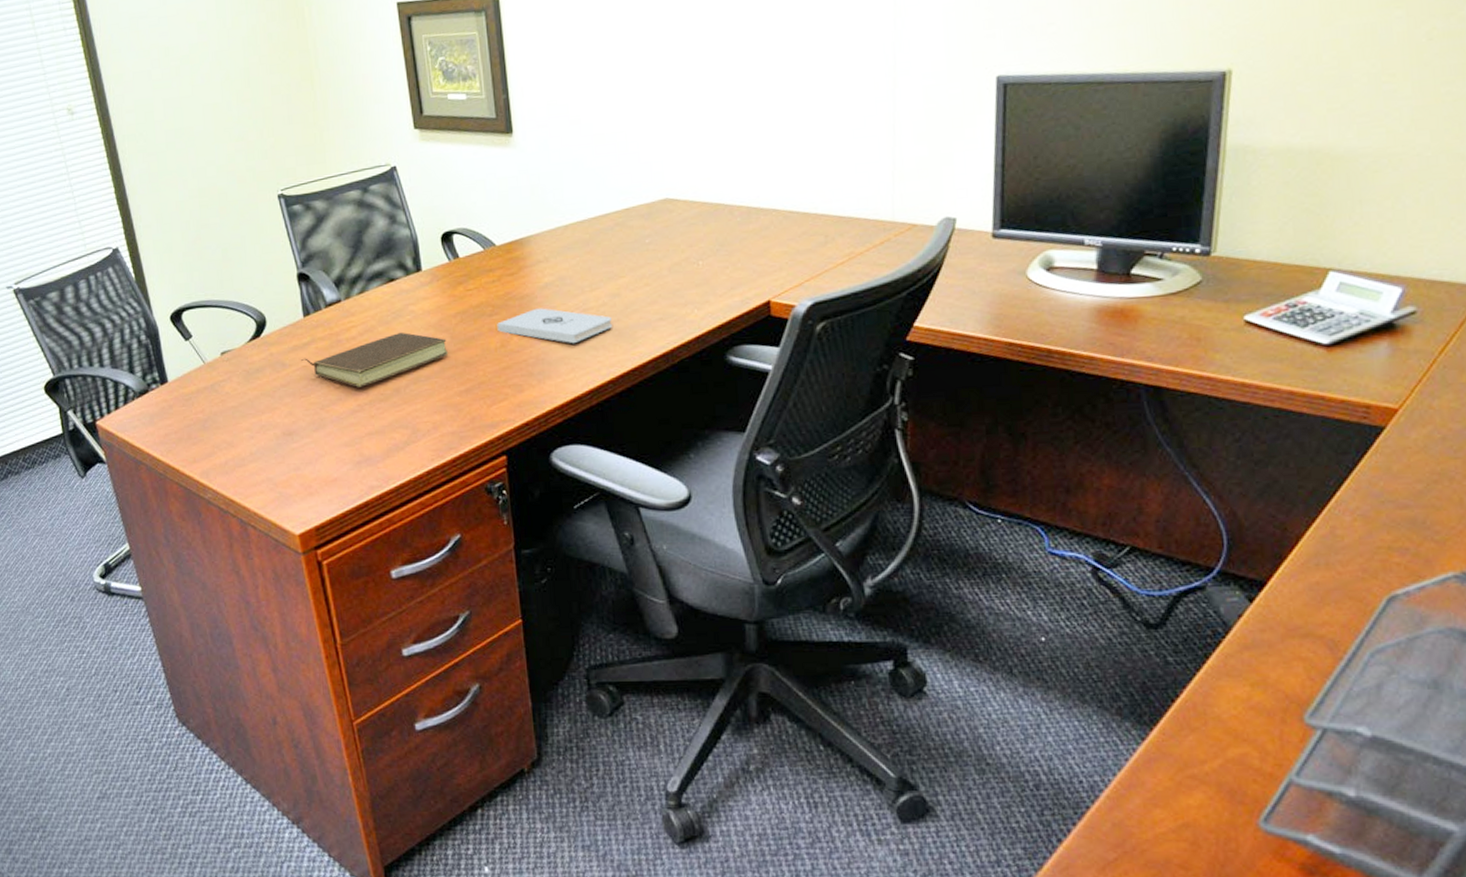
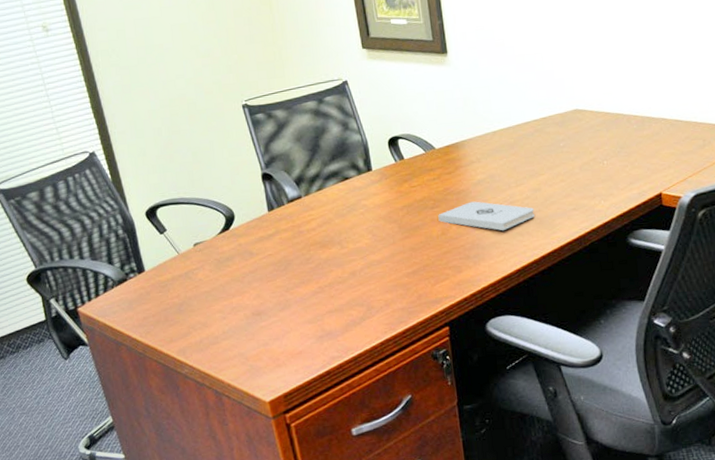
book: present [301,332,448,387] -> none [267,224,396,272]

